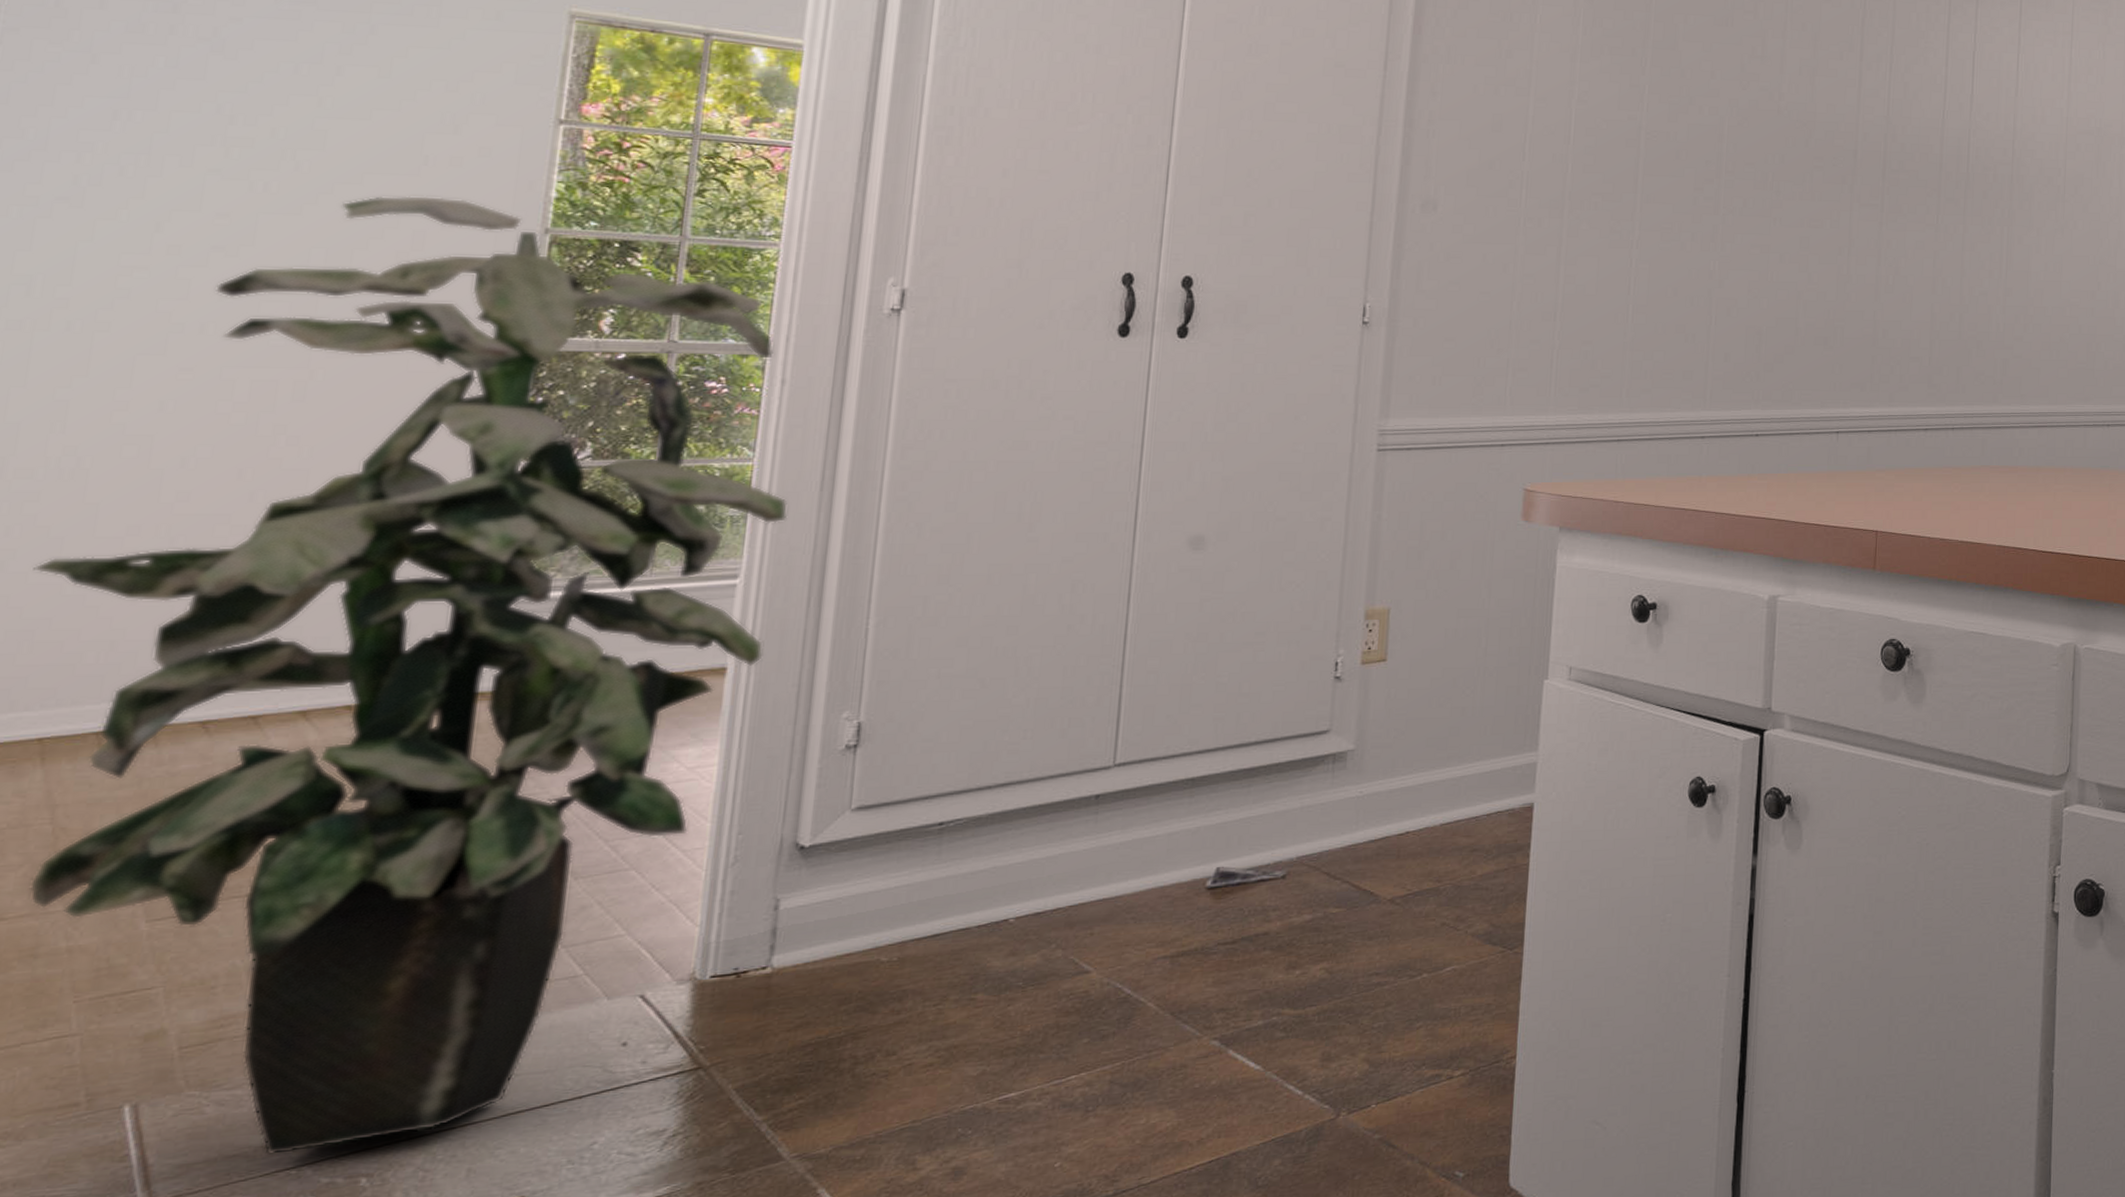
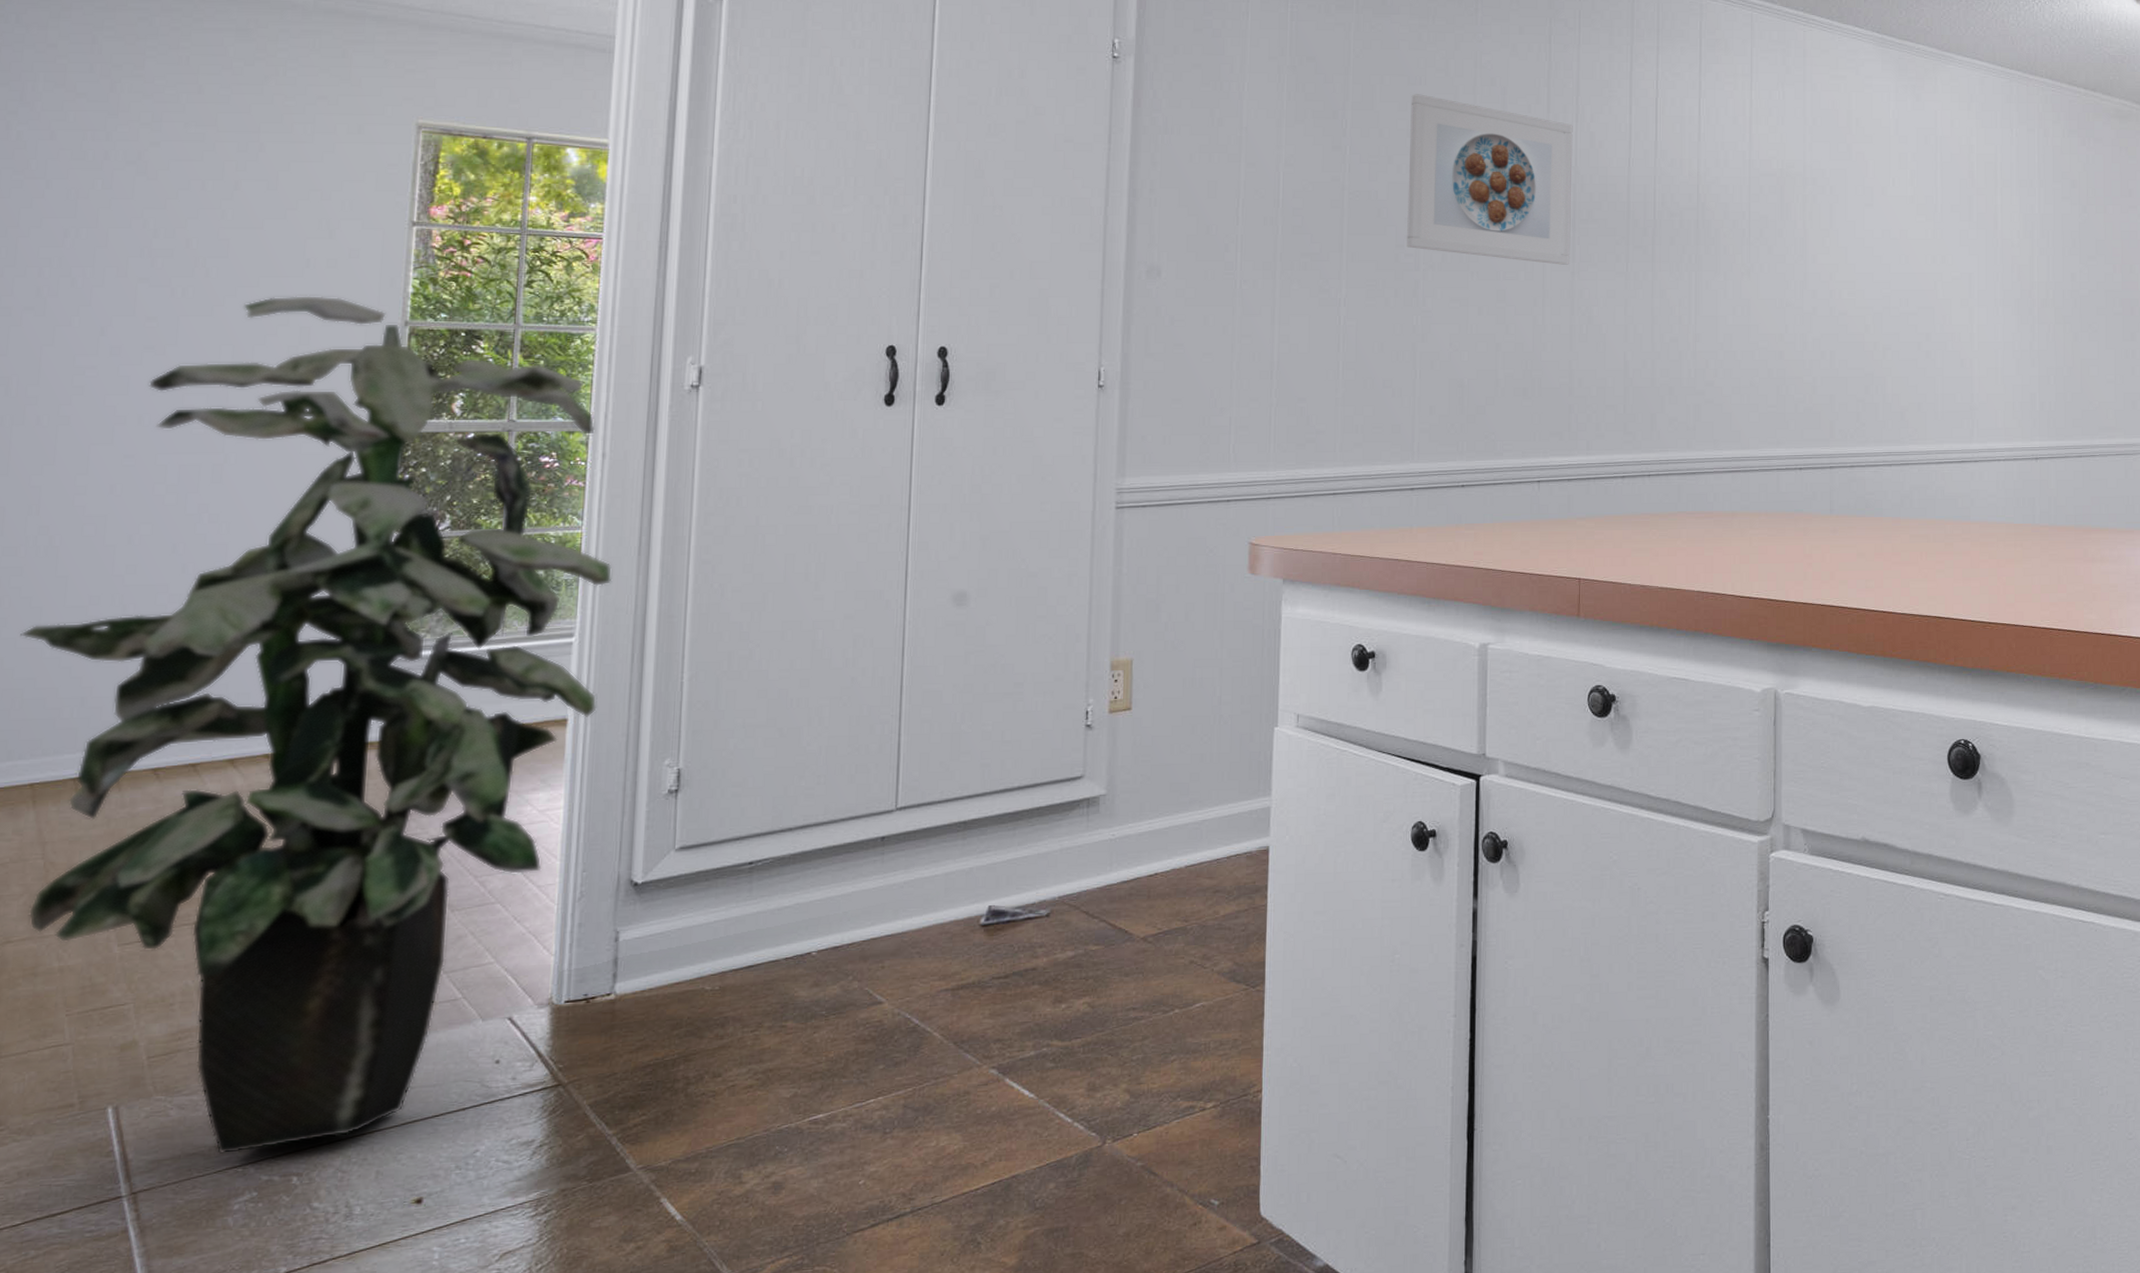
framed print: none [1706,35,1886,215] -> present [1407,94,1573,265]

